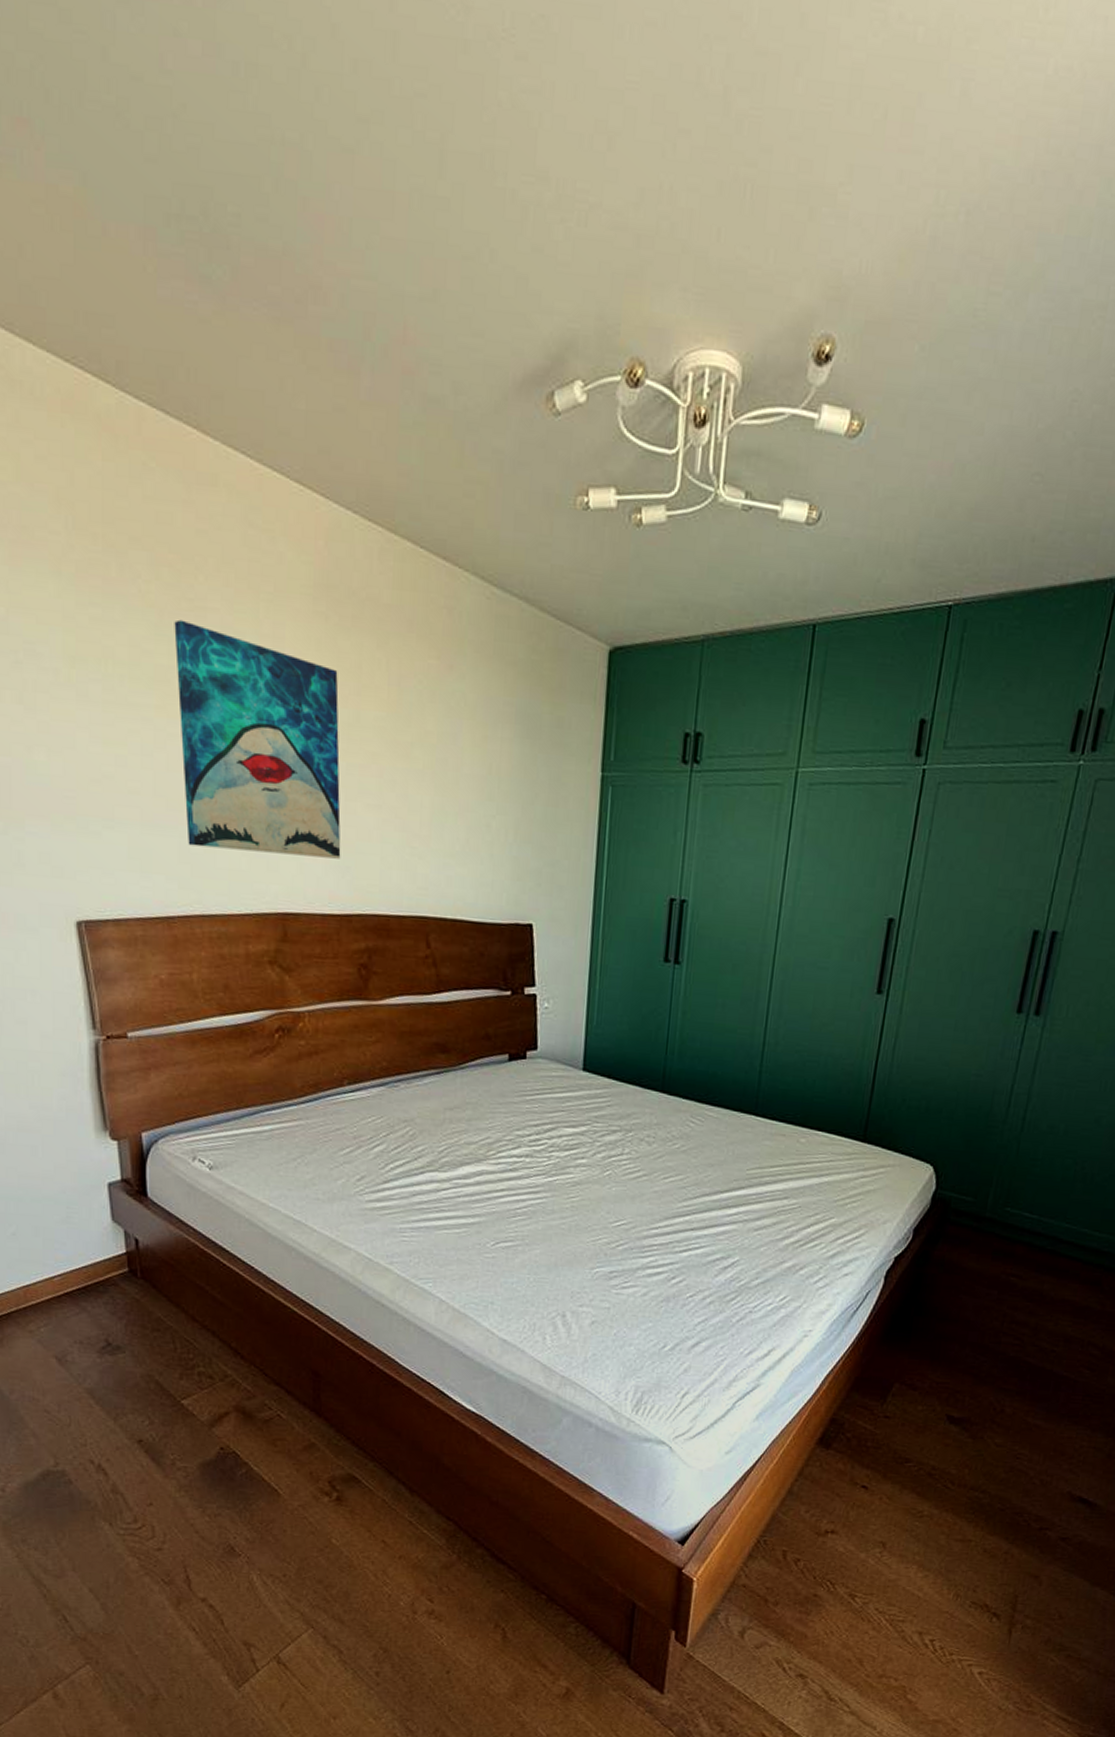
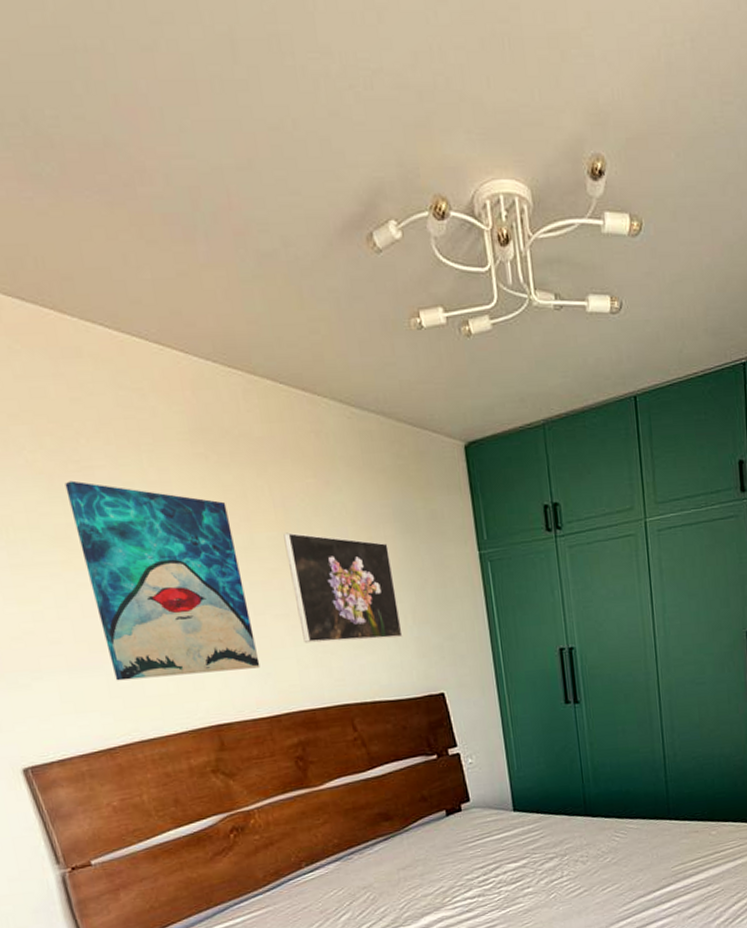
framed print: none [391,715,503,854] -> present [283,532,403,643]

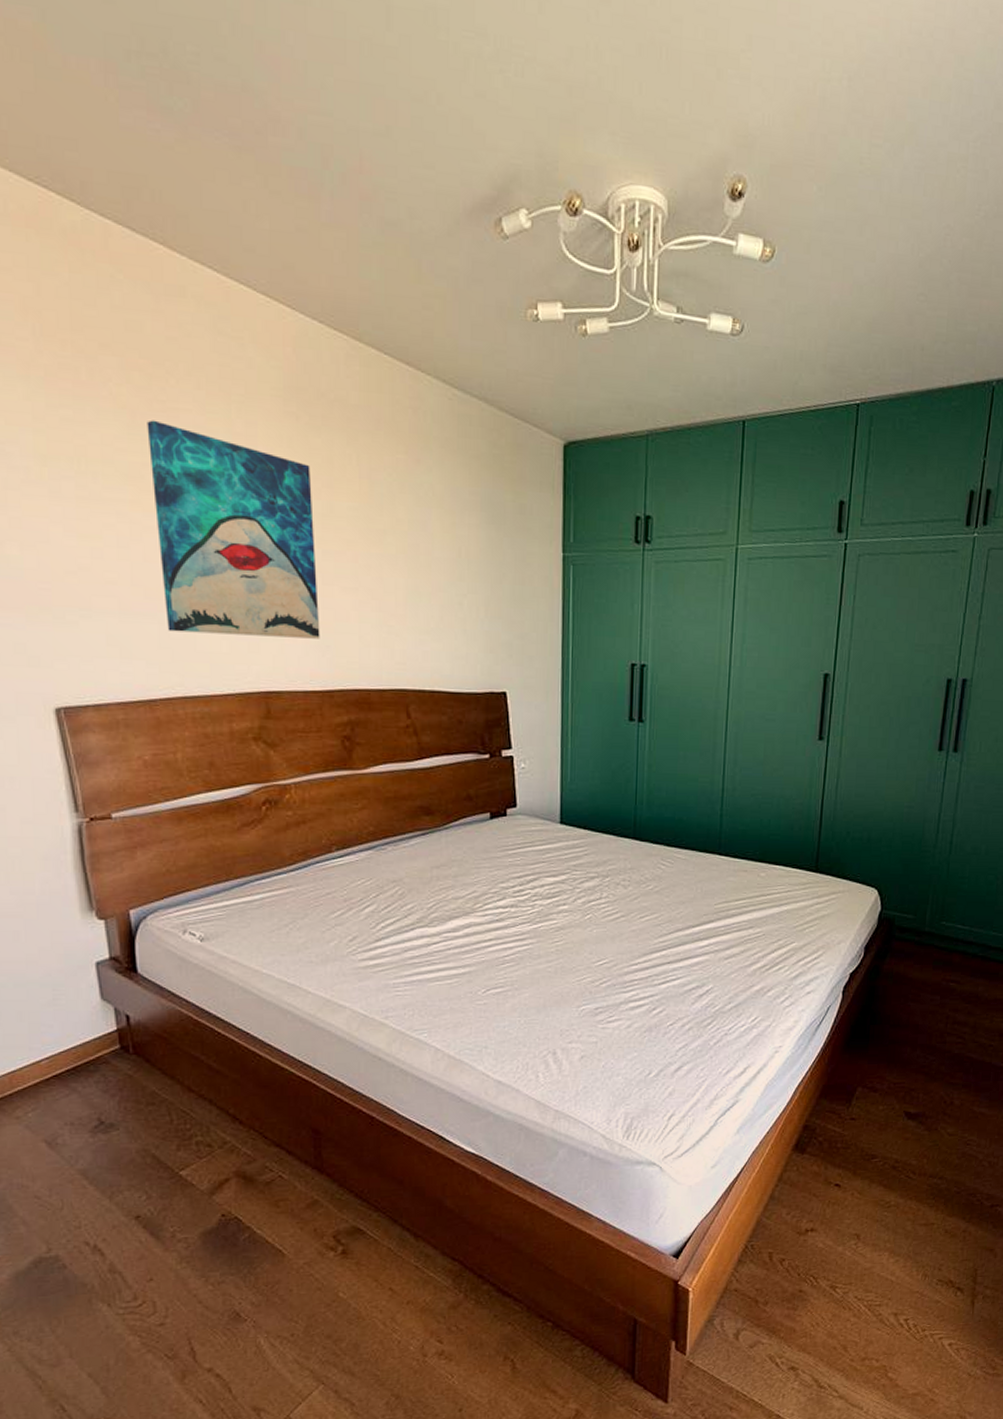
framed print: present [283,532,403,643] -> none [365,505,473,629]

